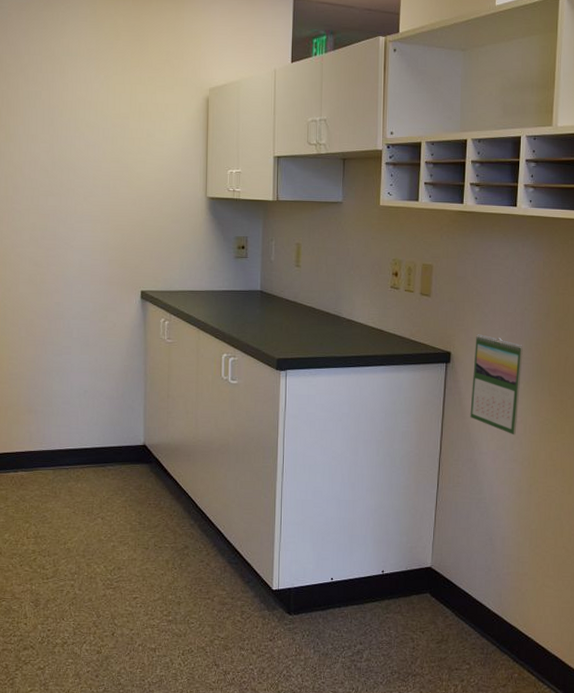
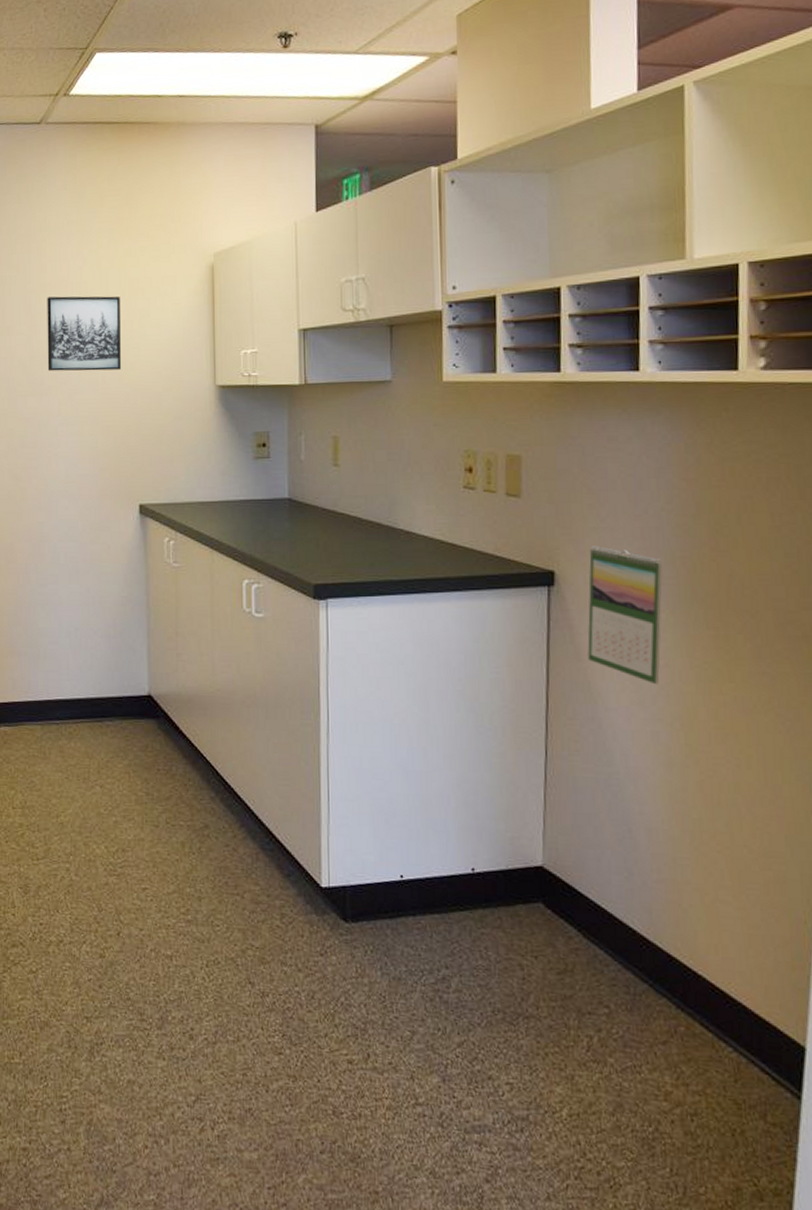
wall art: none [66,112,130,179] -> present [47,296,121,371]

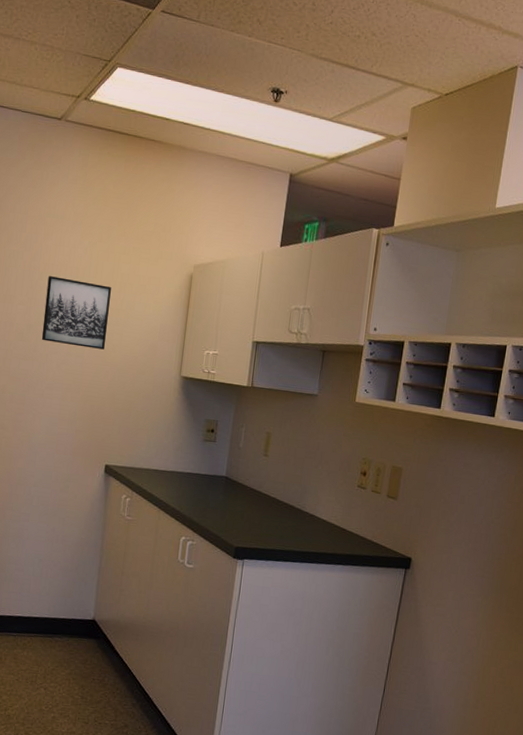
calendar: present [587,546,662,685] -> none [424,543,485,649]

